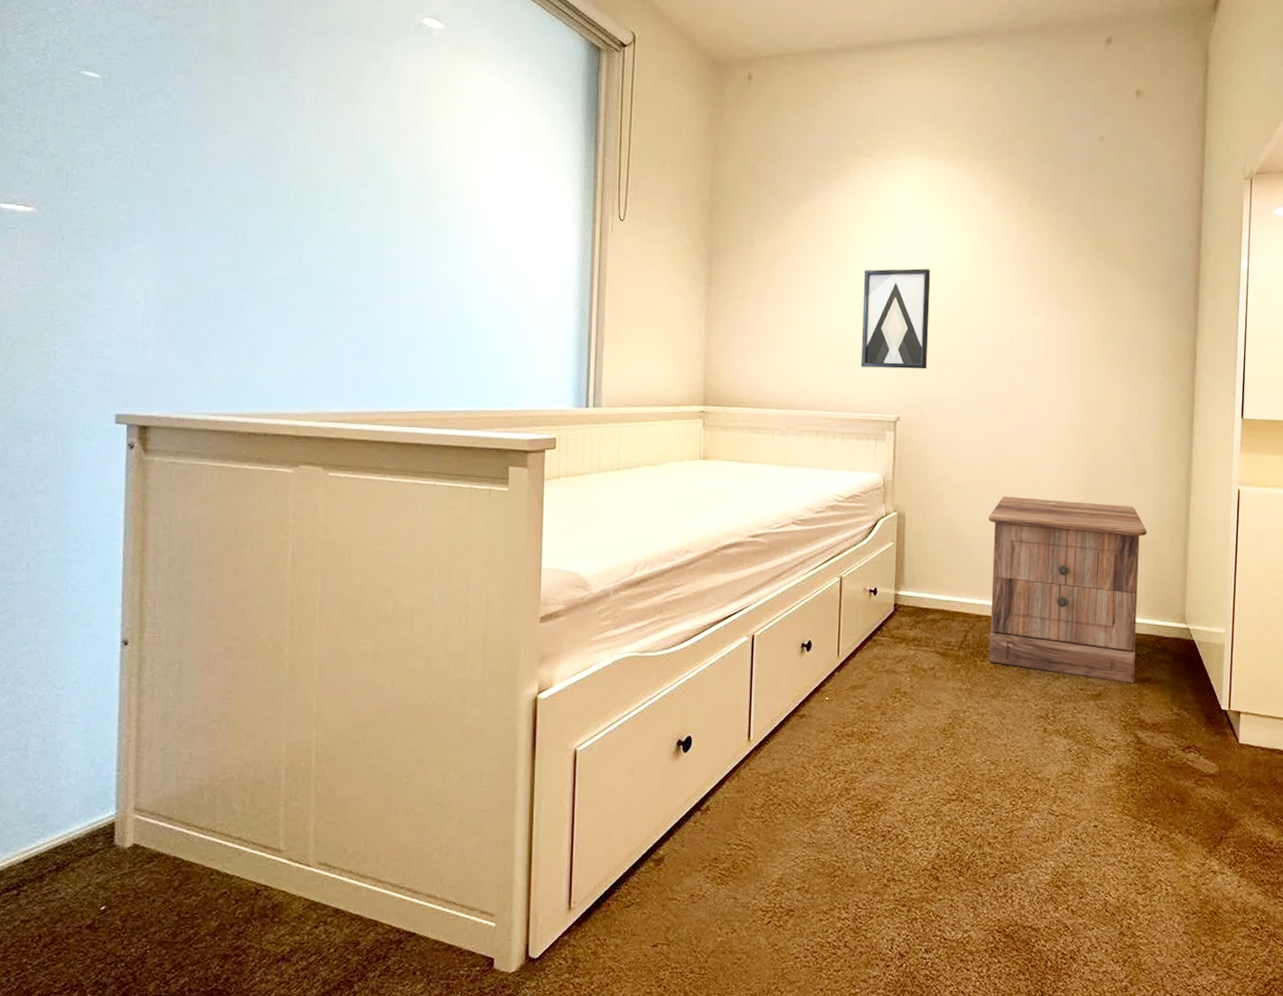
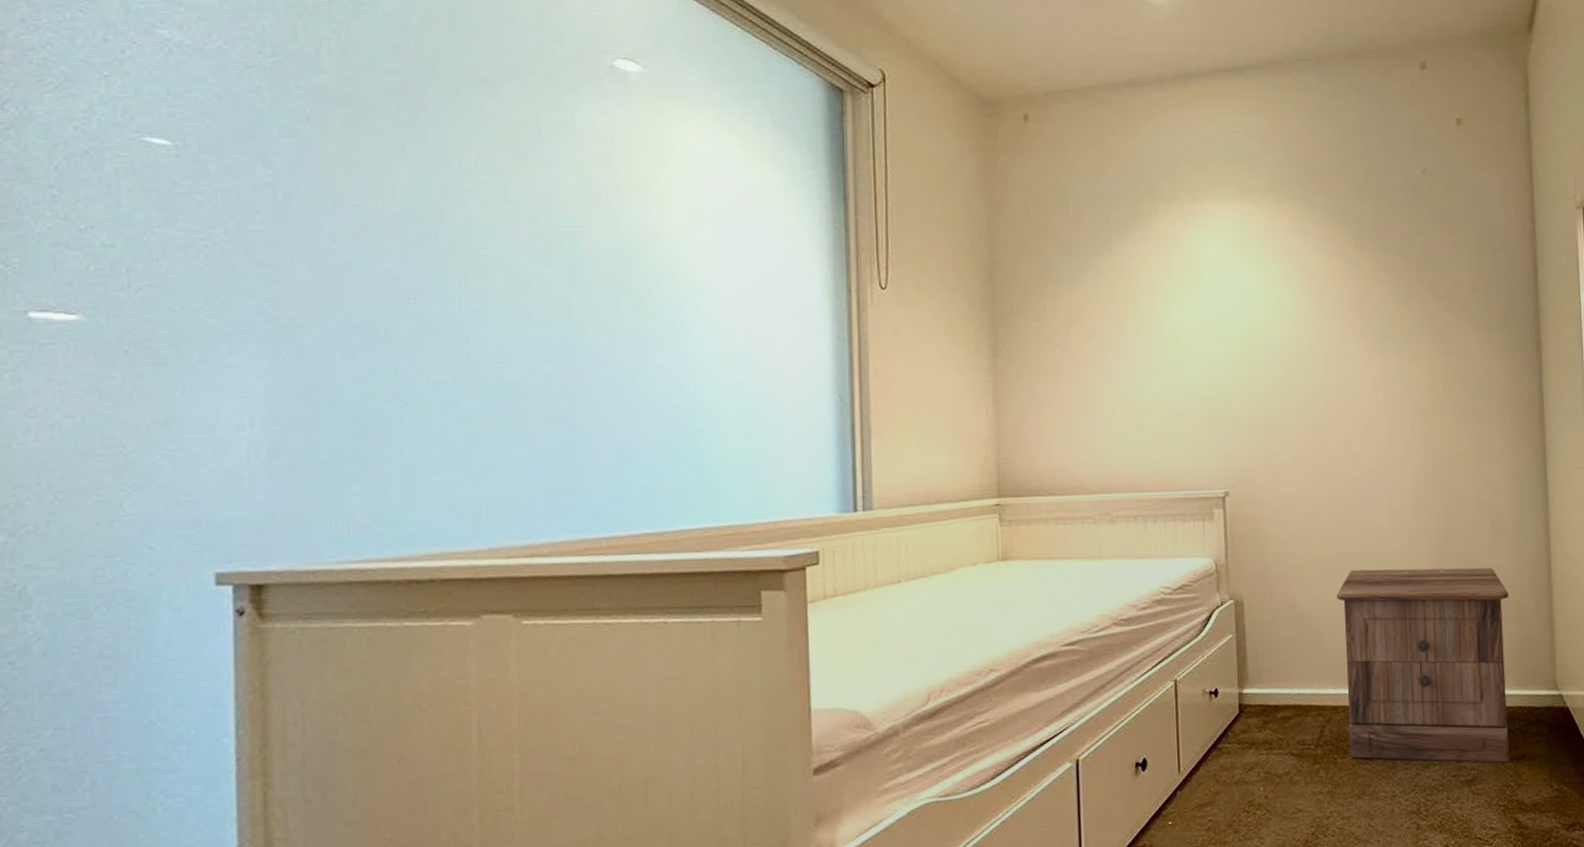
wall art: present [860,268,931,370] -> none [1175,323,1255,439]

